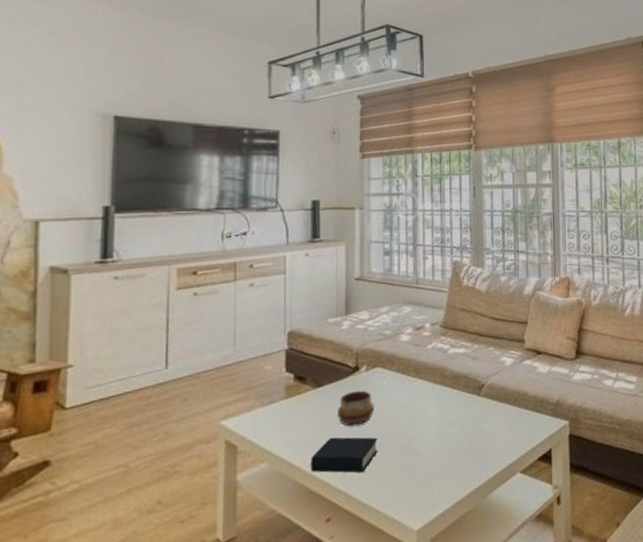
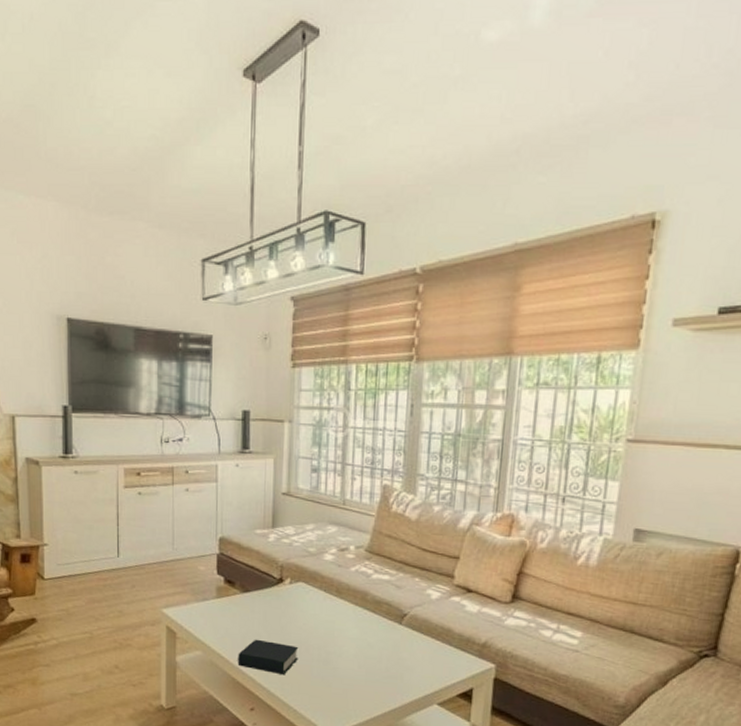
decorative bowl: present [338,390,374,427] -> none [262,600,296,633]

